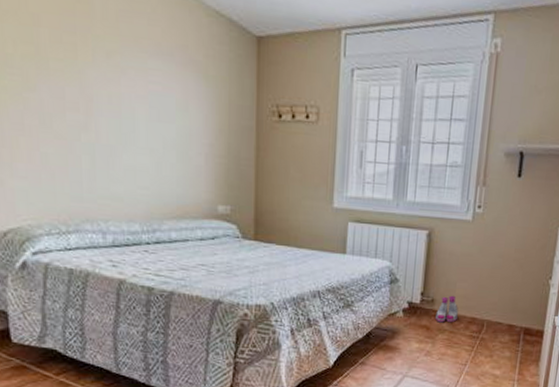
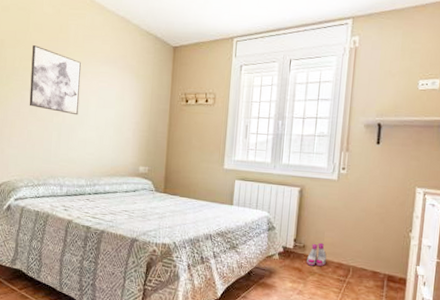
wall art: none [33,20,120,132] -> present [29,45,82,115]

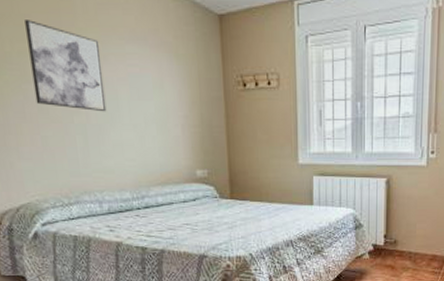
boots: present [306,242,327,266] -> none [398,236,420,262]

